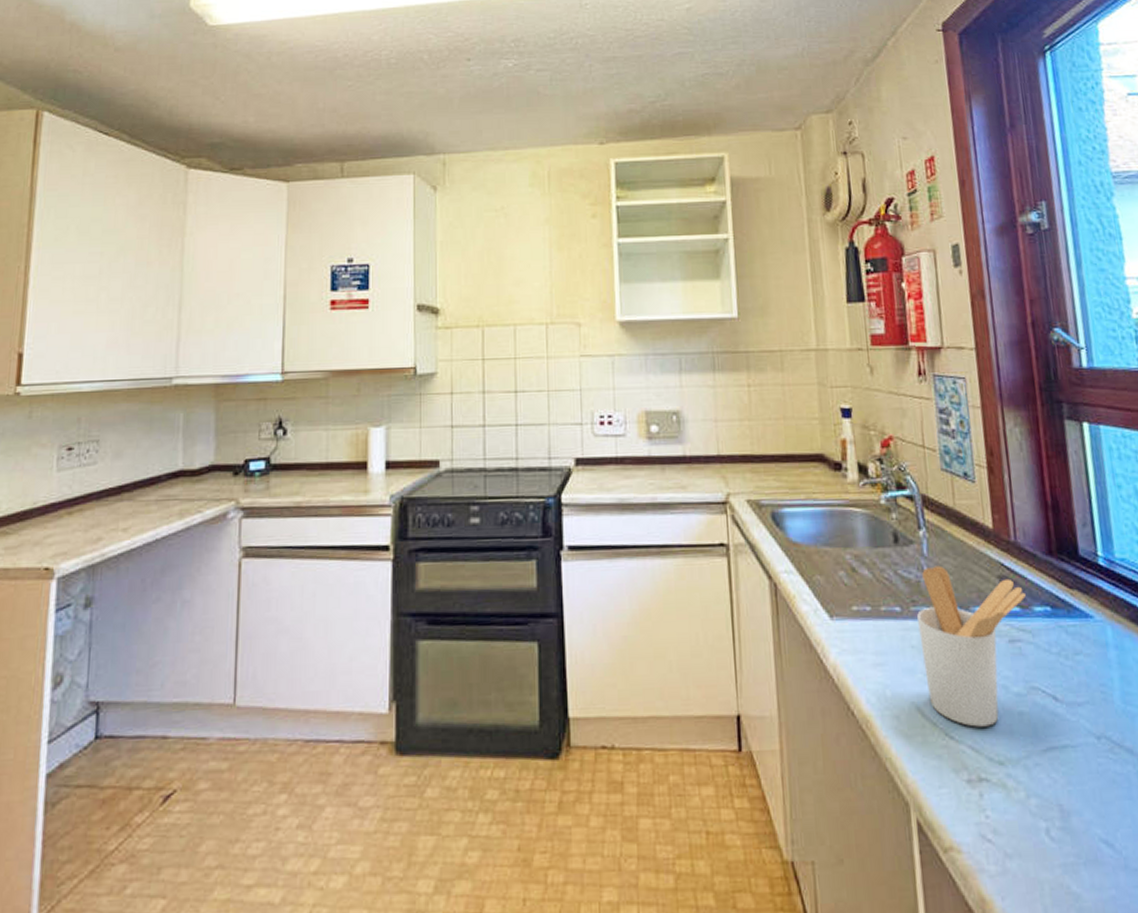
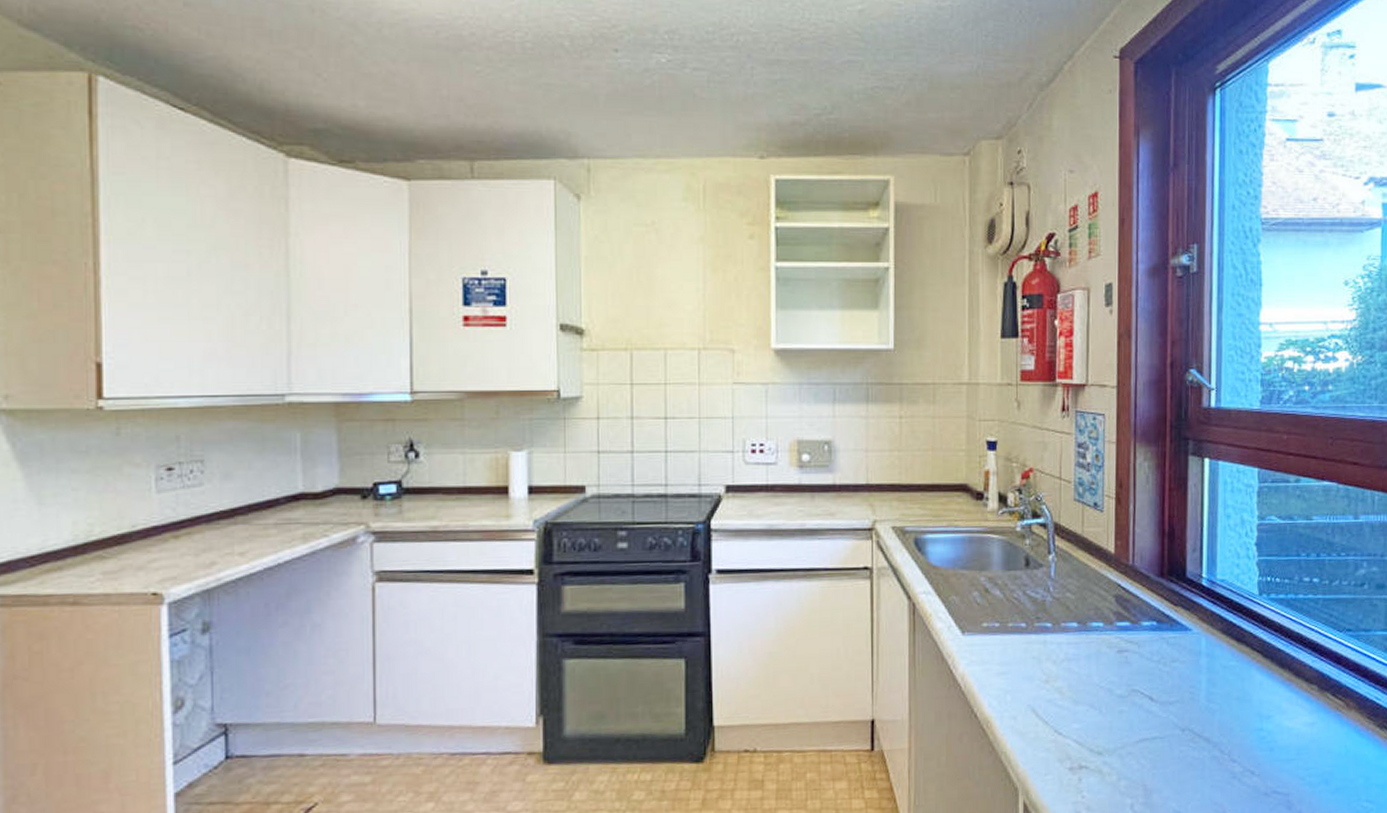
utensil holder: present [917,565,1026,727] -> none [1040,586,1136,724]

